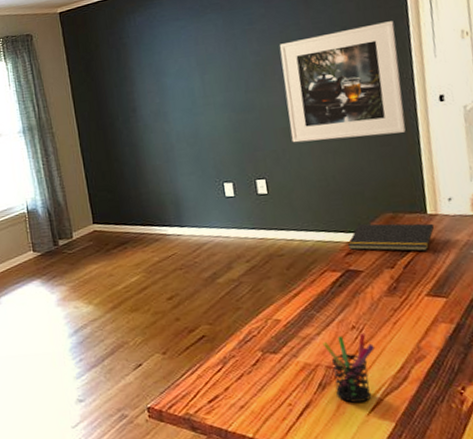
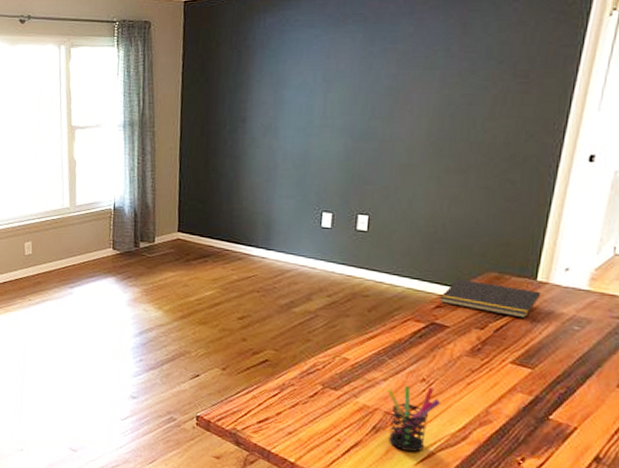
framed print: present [279,21,406,143] -> none [407,61,561,190]

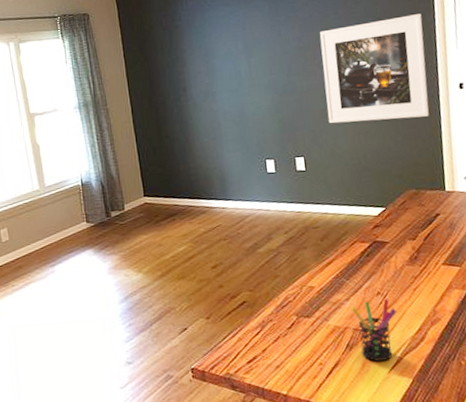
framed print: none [407,61,561,190] -> present [319,14,429,124]
notepad: present [439,278,541,318] -> none [375,199,452,225]

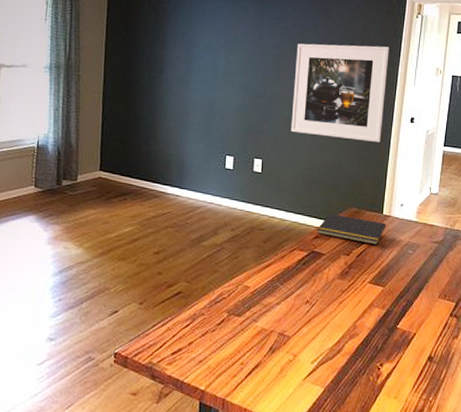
pen holder: present [351,298,397,362] -> none [280,307,321,368]
notepad: none [375,199,452,225] -> present [317,213,387,245]

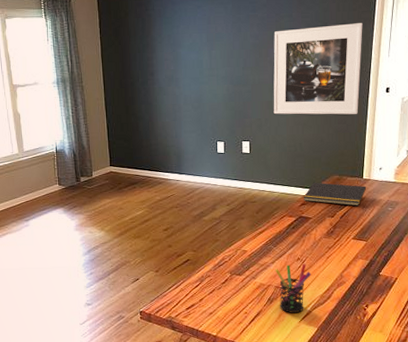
pen holder: none [280,307,321,368] -> present [275,263,311,313]

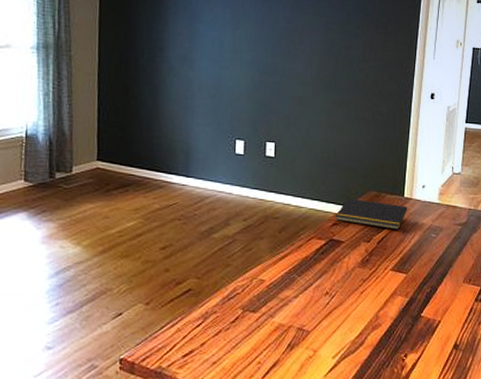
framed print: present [273,23,363,115] -> none [304,16,407,121]
pen holder: present [275,263,311,313] -> none [298,299,341,364]

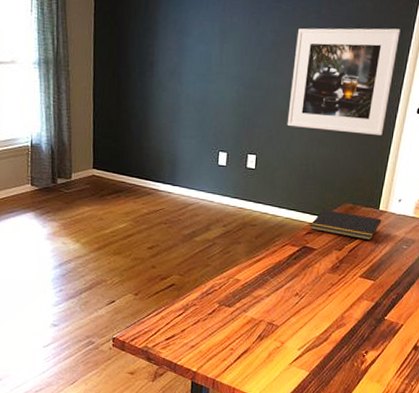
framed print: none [304,16,407,121] -> present [287,28,401,135]

